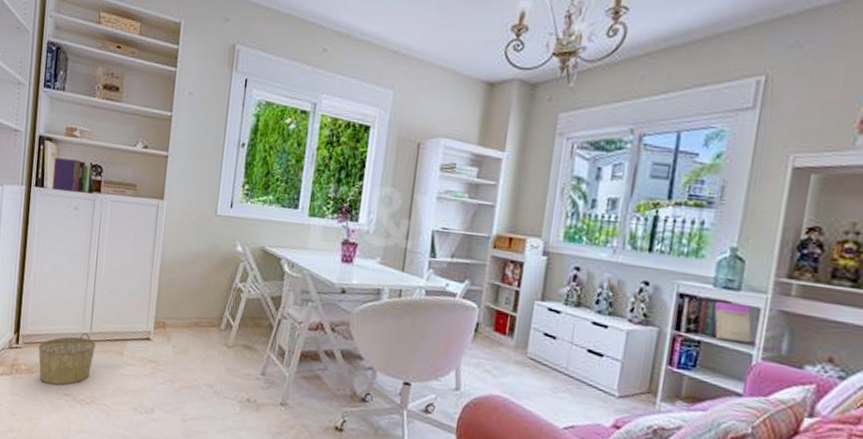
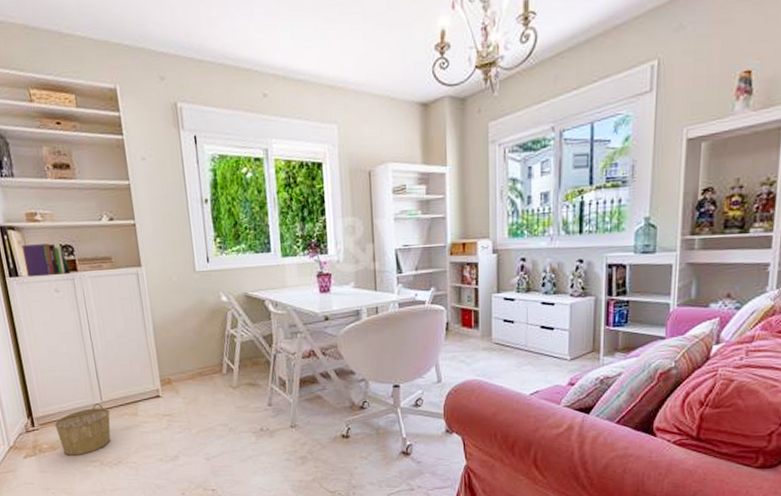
books: present [690,295,752,344] -> none [620,262,668,297]

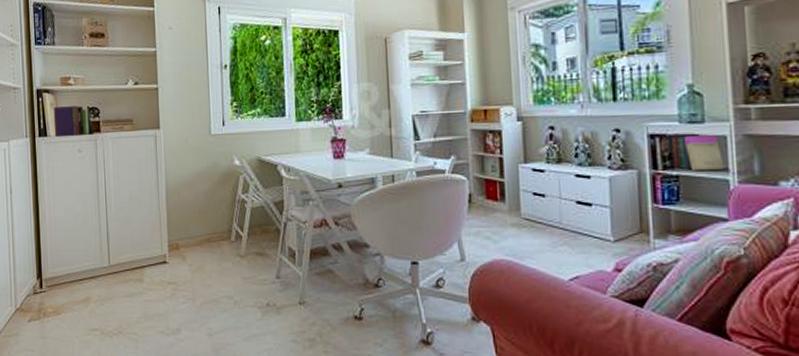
basket: present [54,403,111,456] -> none [62,267,116,322]
books: none [620,262,668,297] -> present [664,133,725,172]

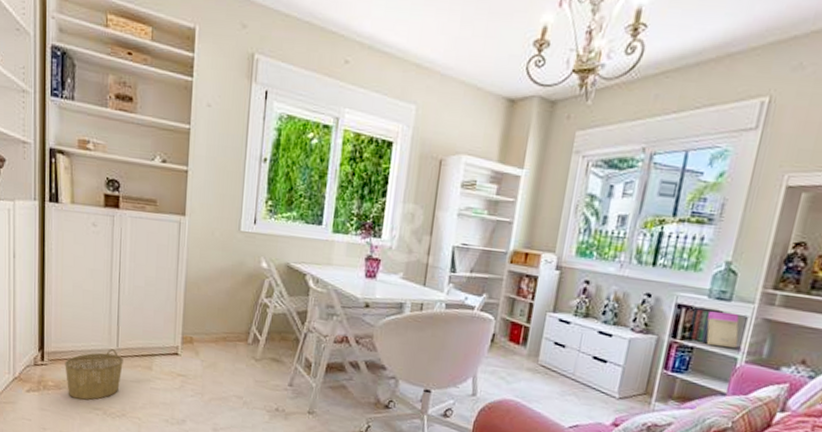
books: present [53,106,94,138] -> none [67,172,112,210]
basket: none [62,267,116,322] -> present [65,349,123,400]

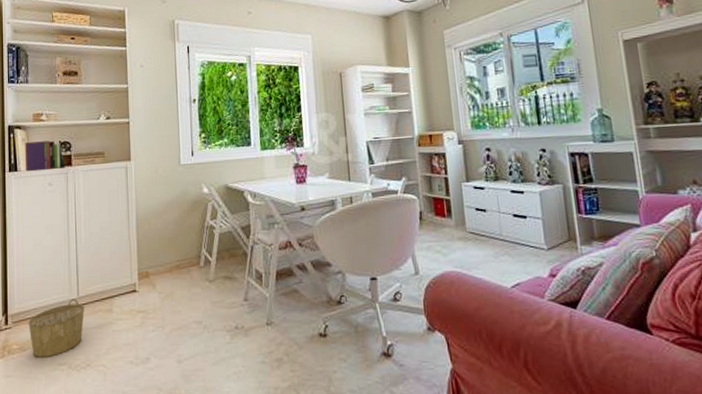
books: none [67,172,112,210] -> present [25,140,66,172]
books: present [685,306,739,349] -> none [582,150,634,184]

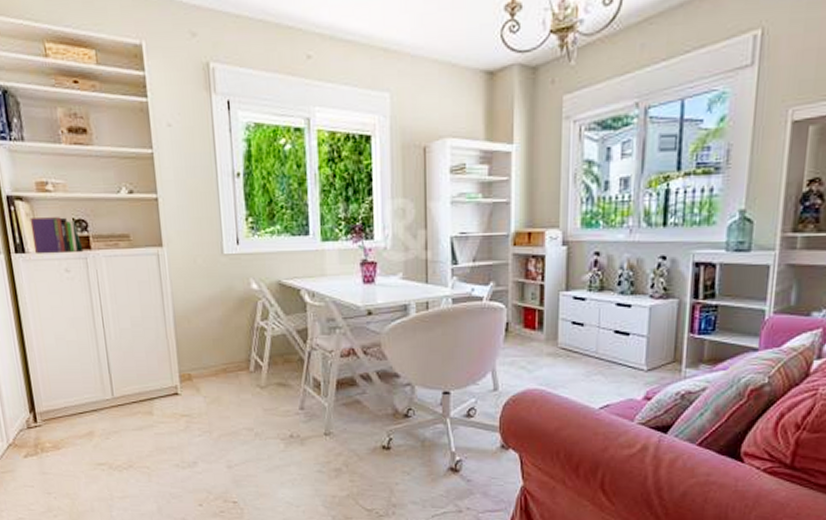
basket: present [28,299,85,358] -> none [59,399,122,457]

